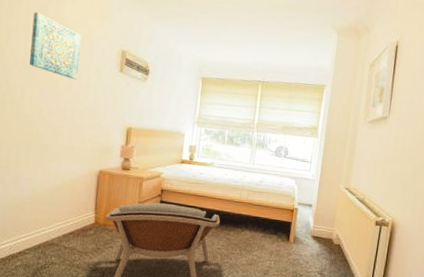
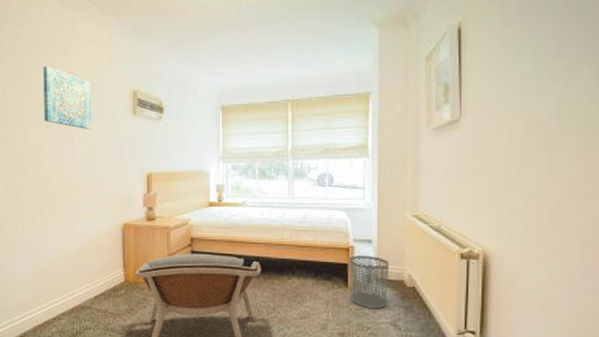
waste bin: none [290,216,323,260] -> present [349,255,389,308]

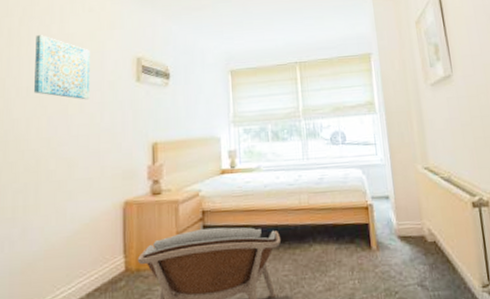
waste bin: present [349,255,389,308] -> none [369,212,412,270]

